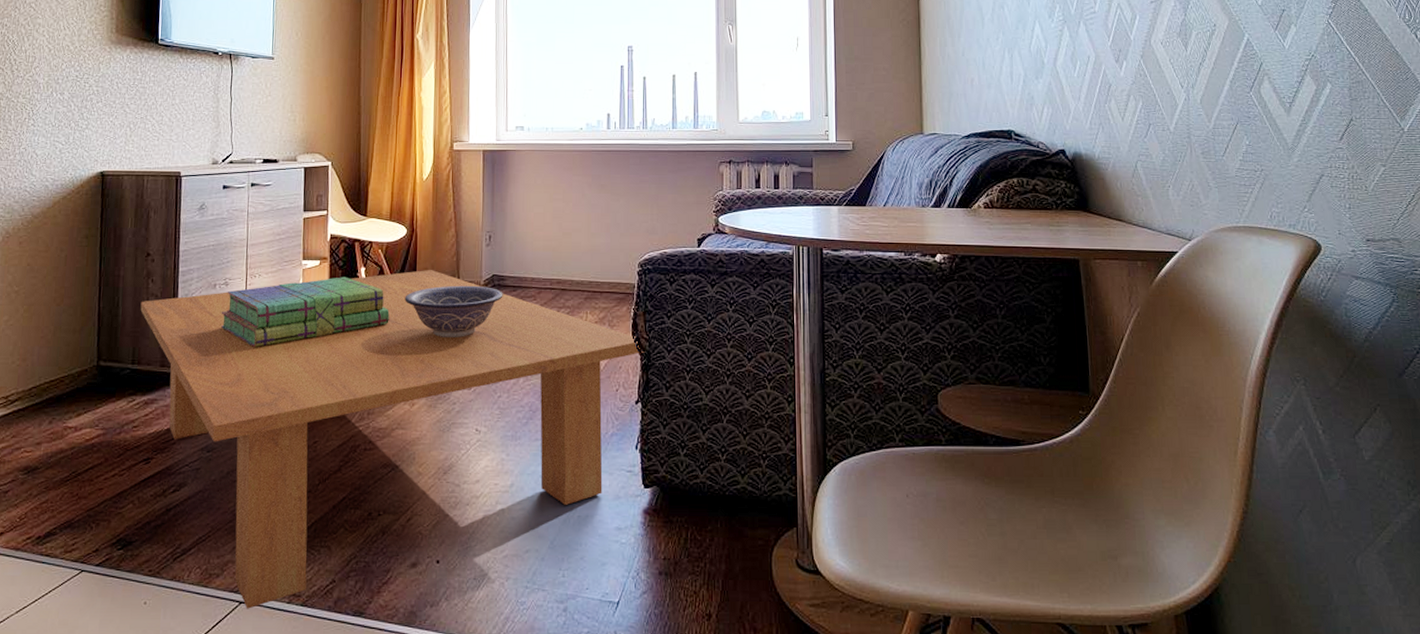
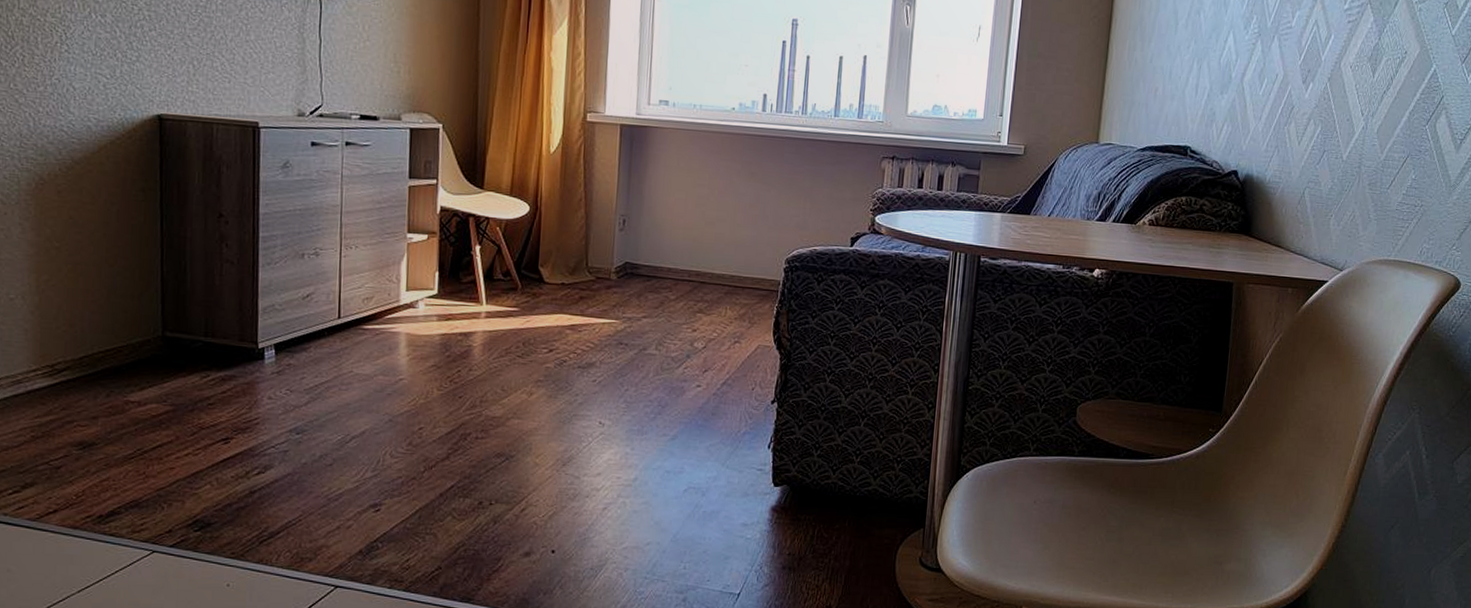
coffee table: present [140,270,645,609] -> none [213,252,785,593]
stack of books: present [221,277,390,347] -> none [310,254,507,325]
decorative bowl: present [404,285,503,337] -> none [525,271,636,327]

